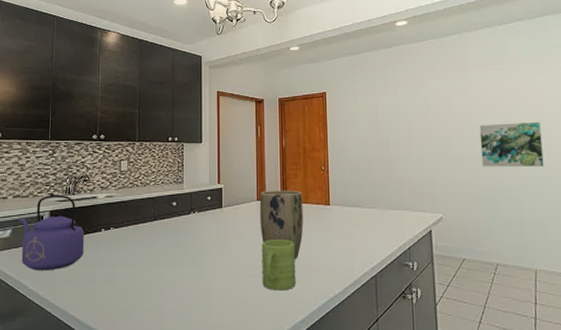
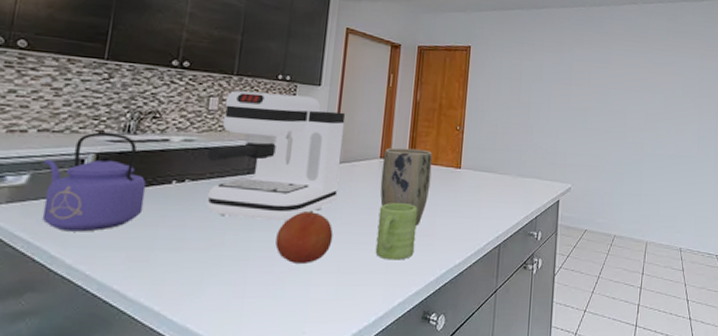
coffee maker: none [124,153,225,260] -> present [206,90,346,223]
fruit: none [181,249,225,294] -> present [275,210,333,263]
wall art: present [479,122,544,168] -> none [613,99,667,145]

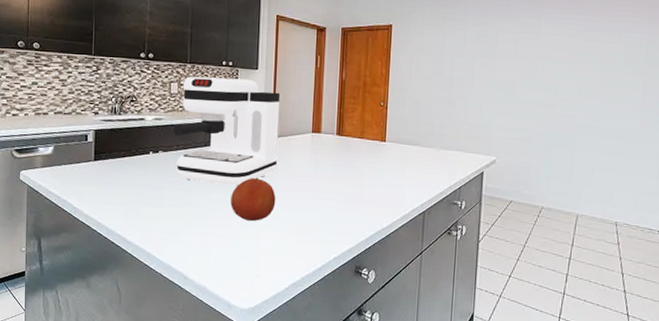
kettle: present [42,132,147,232] -> none [61,113,132,190]
mug: present [375,202,418,260] -> none [312,171,348,222]
plant pot: present [380,147,433,226] -> none [313,123,359,192]

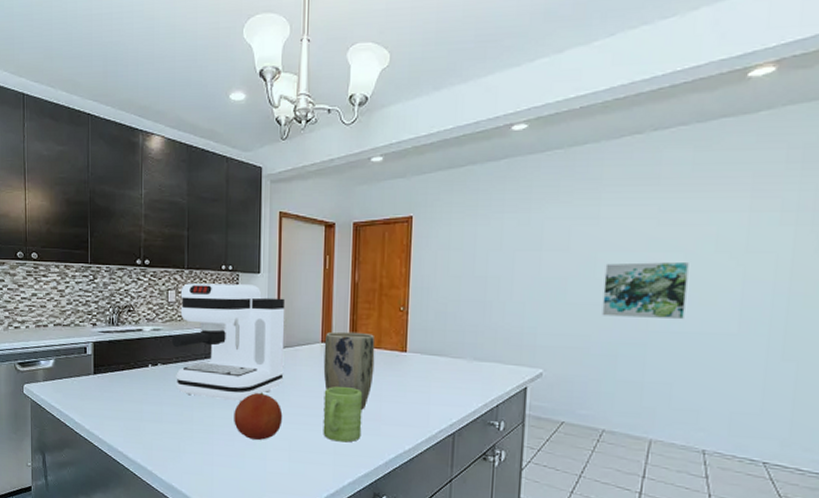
mug: none [312,171,348,222] -> present [323,386,363,443]
plant pot: none [313,123,359,192] -> present [323,331,375,410]
wall art: none [541,70,605,118] -> present [602,262,689,320]

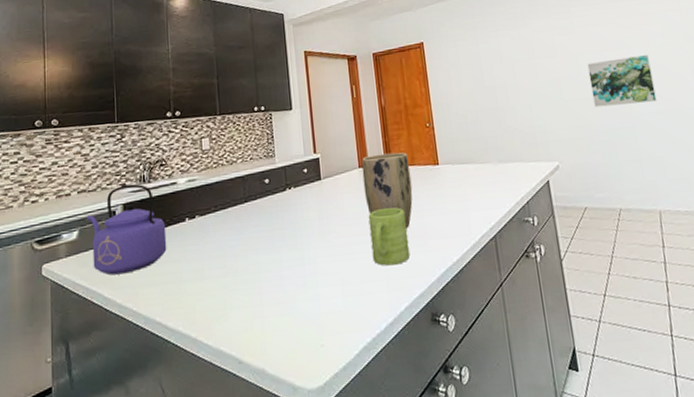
kettle: none [61,324,131,405] -> present [86,184,167,275]
coffee maker: present [172,283,286,403] -> none [209,121,327,244]
fruit: present [234,392,283,440] -> none [280,227,331,280]

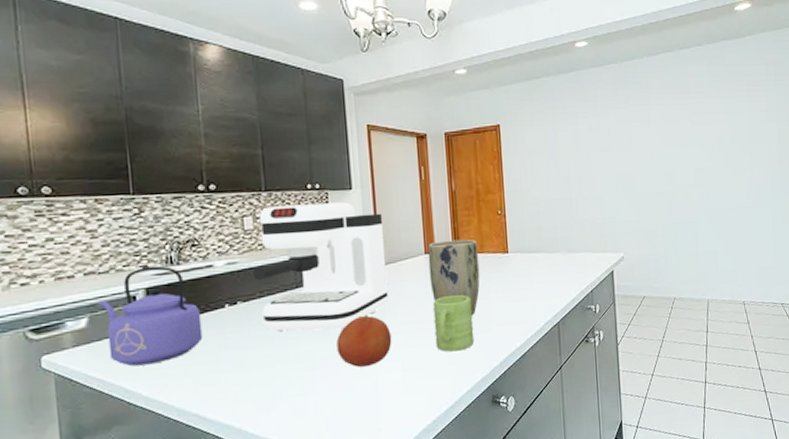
coffee maker: none [209,121,327,244] -> present [253,202,389,331]
fruit: none [280,227,331,280] -> present [336,314,392,367]
wall art: present [587,55,657,107] -> none [659,154,718,202]

